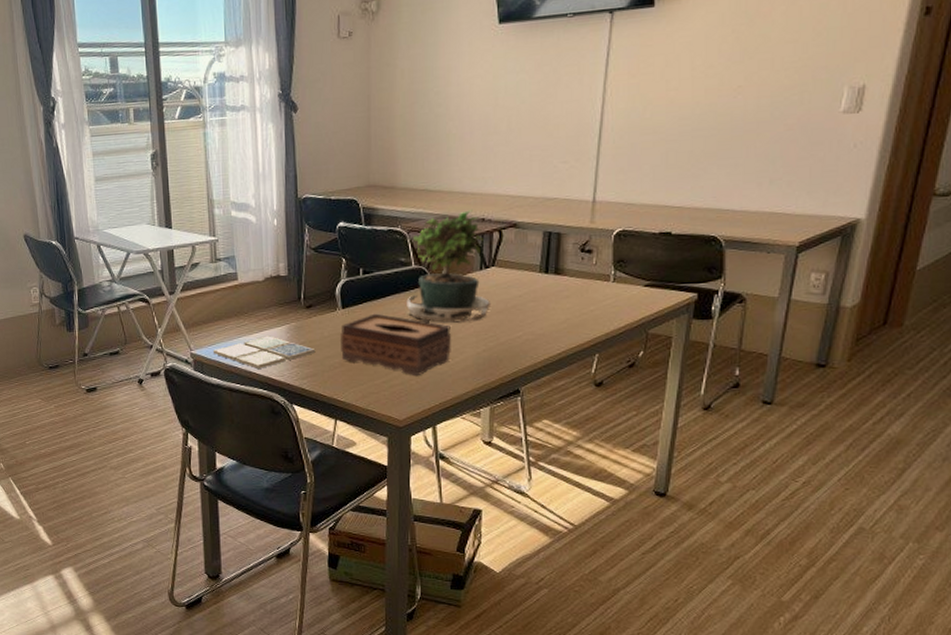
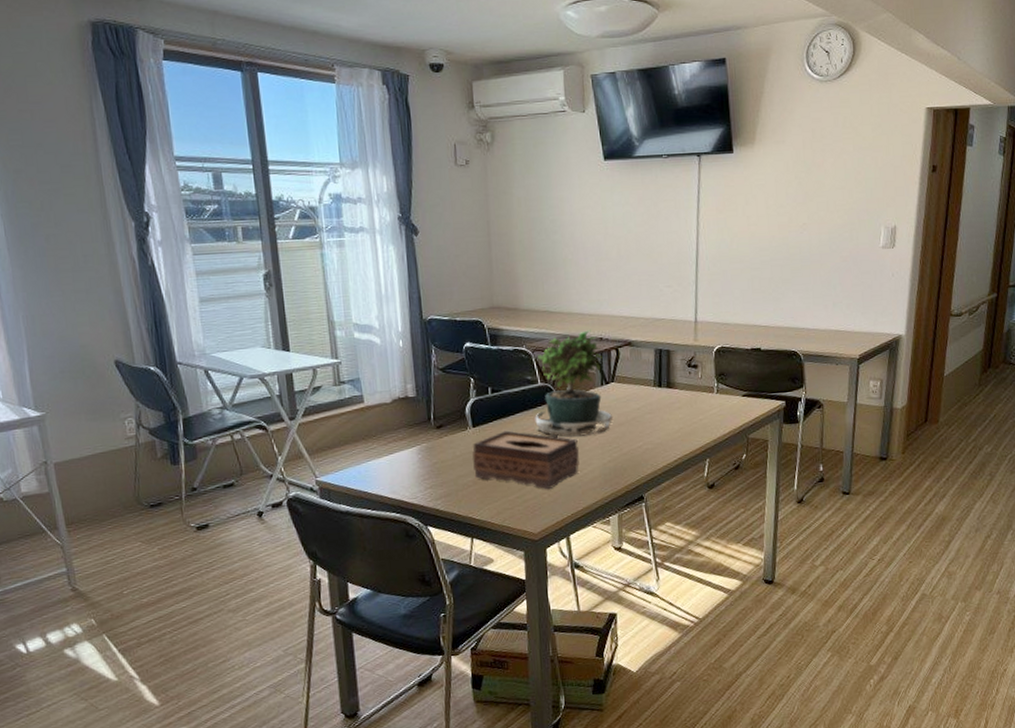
drink coaster: present [212,336,316,369] -> none [340,458,449,492]

